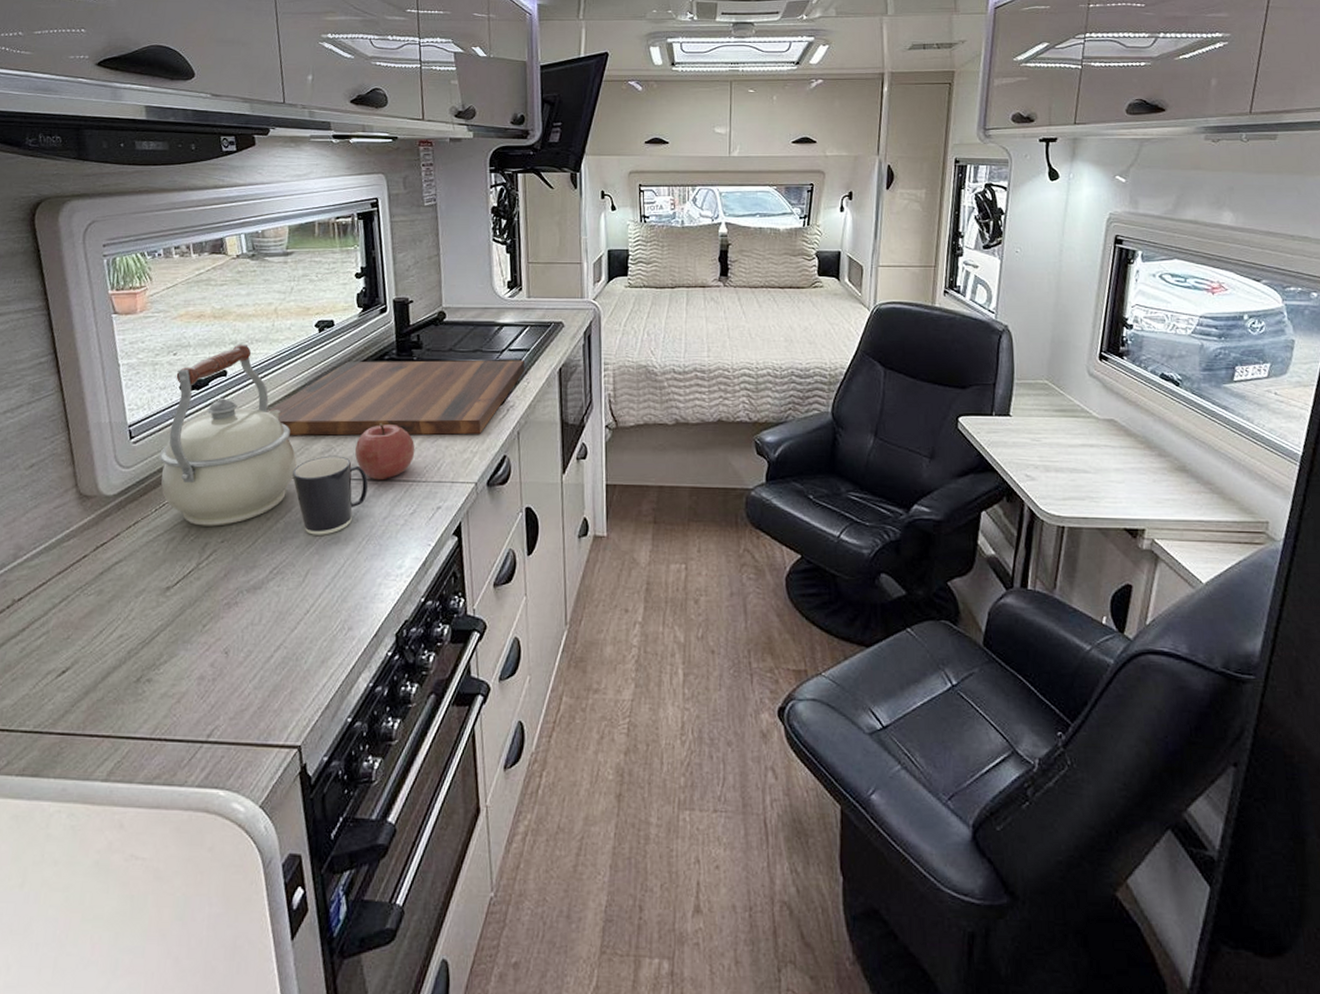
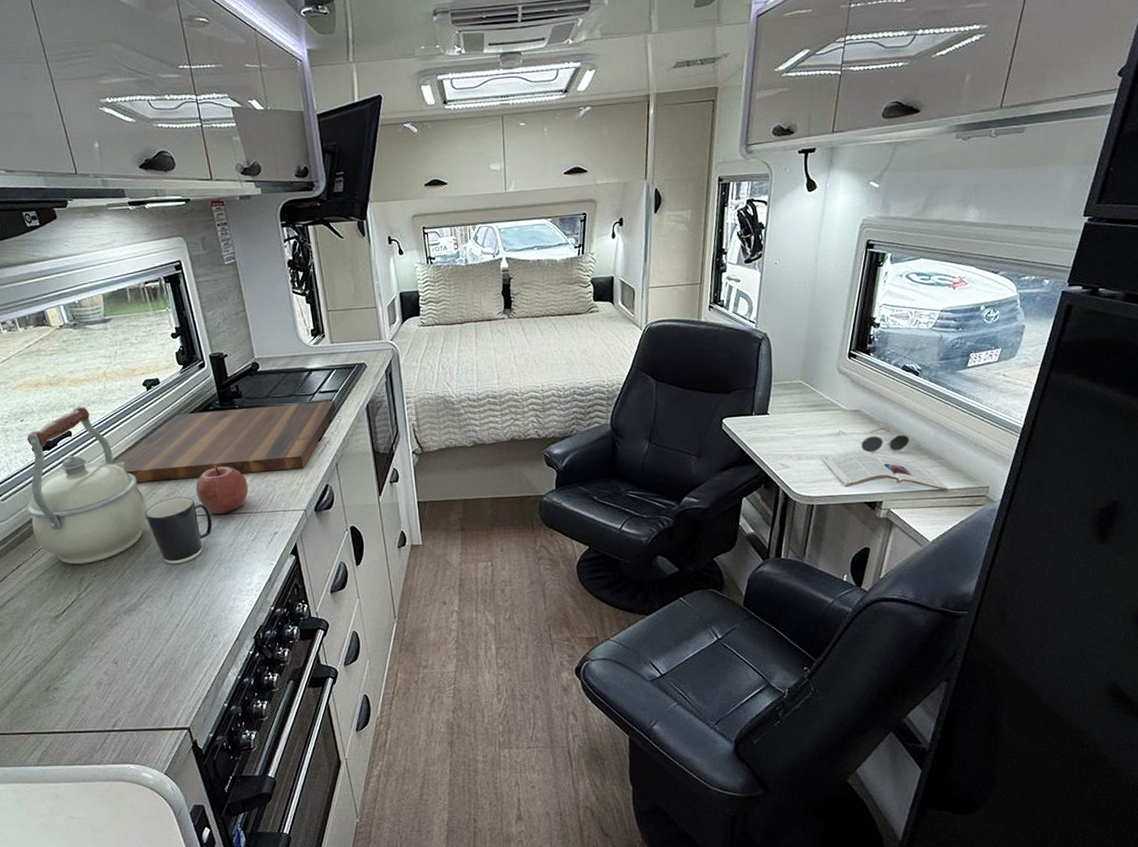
magazine: none [1073,465,1221,522] -> present [822,449,948,491]
sunglasses: none [1089,441,1174,471] -> present [837,428,911,453]

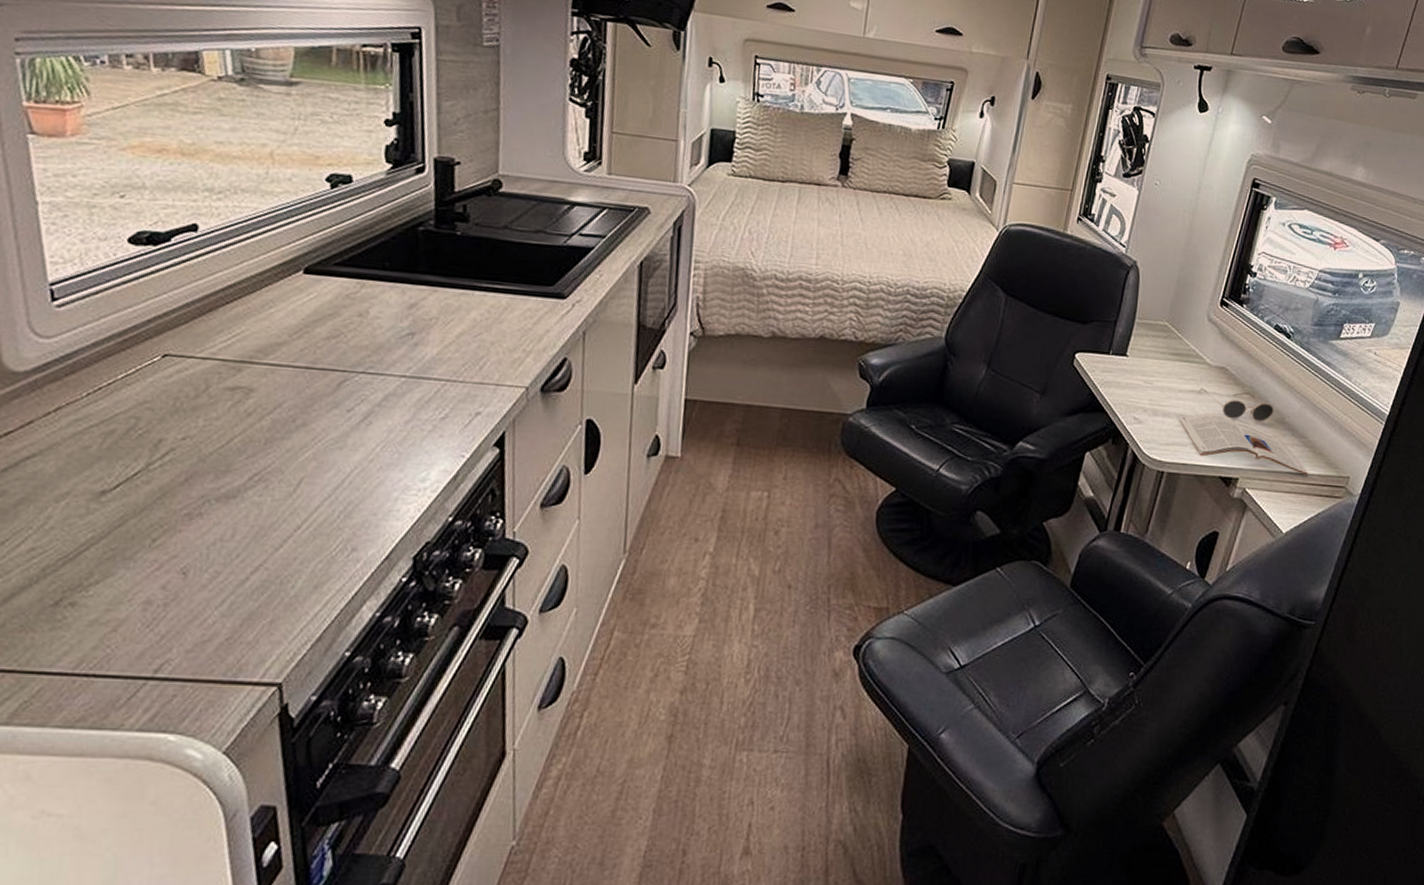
kettle: present [26,406,148,565] -> none [94,192,293,420]
cutting board: present [113,400,336,482] -> none [252,229,599,331]
mug: present [144,496,213,564] -> none [284,342,388,438]
fruit: present [195,466,249,515] -> none [371,308,453,377]

